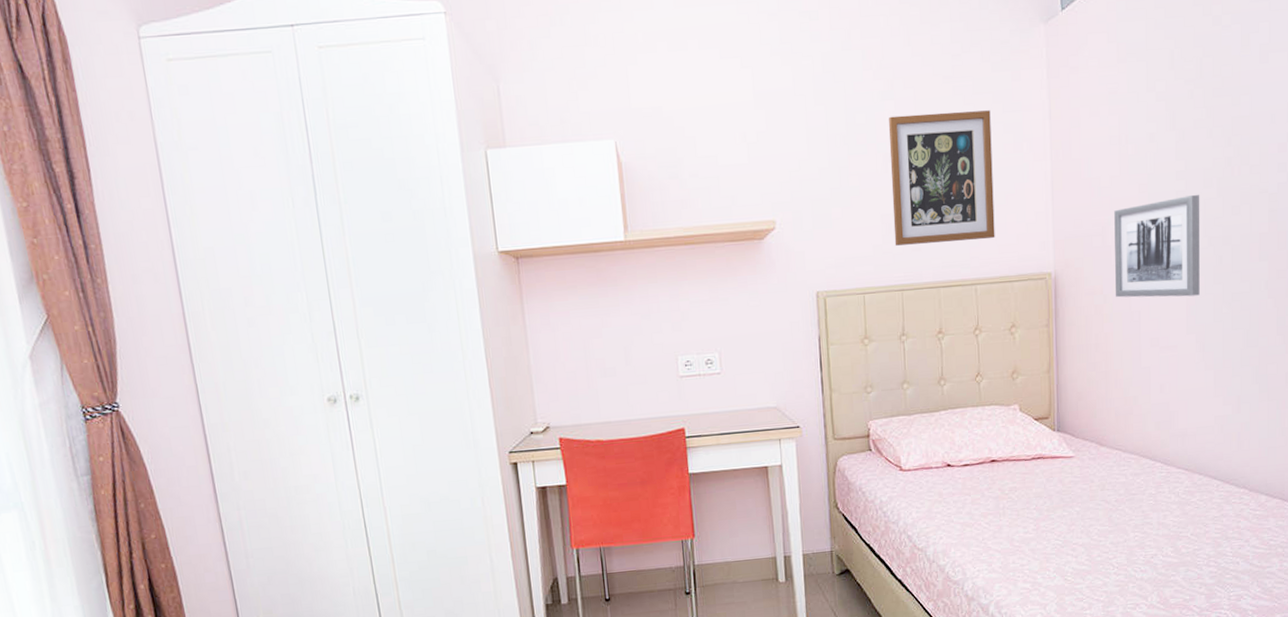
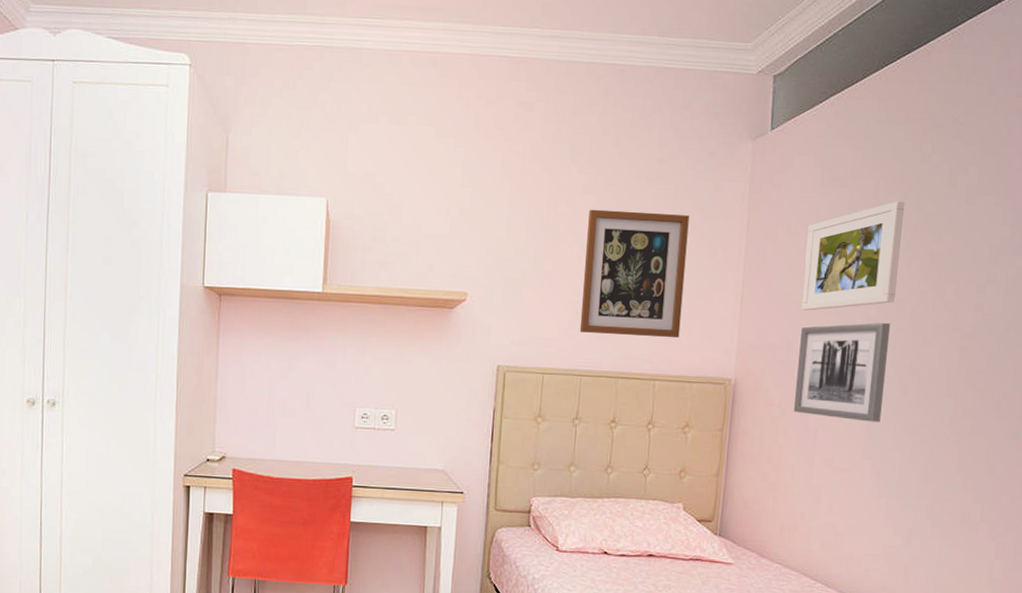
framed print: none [1110,68,1201,193] -> present [801,201,905,311]

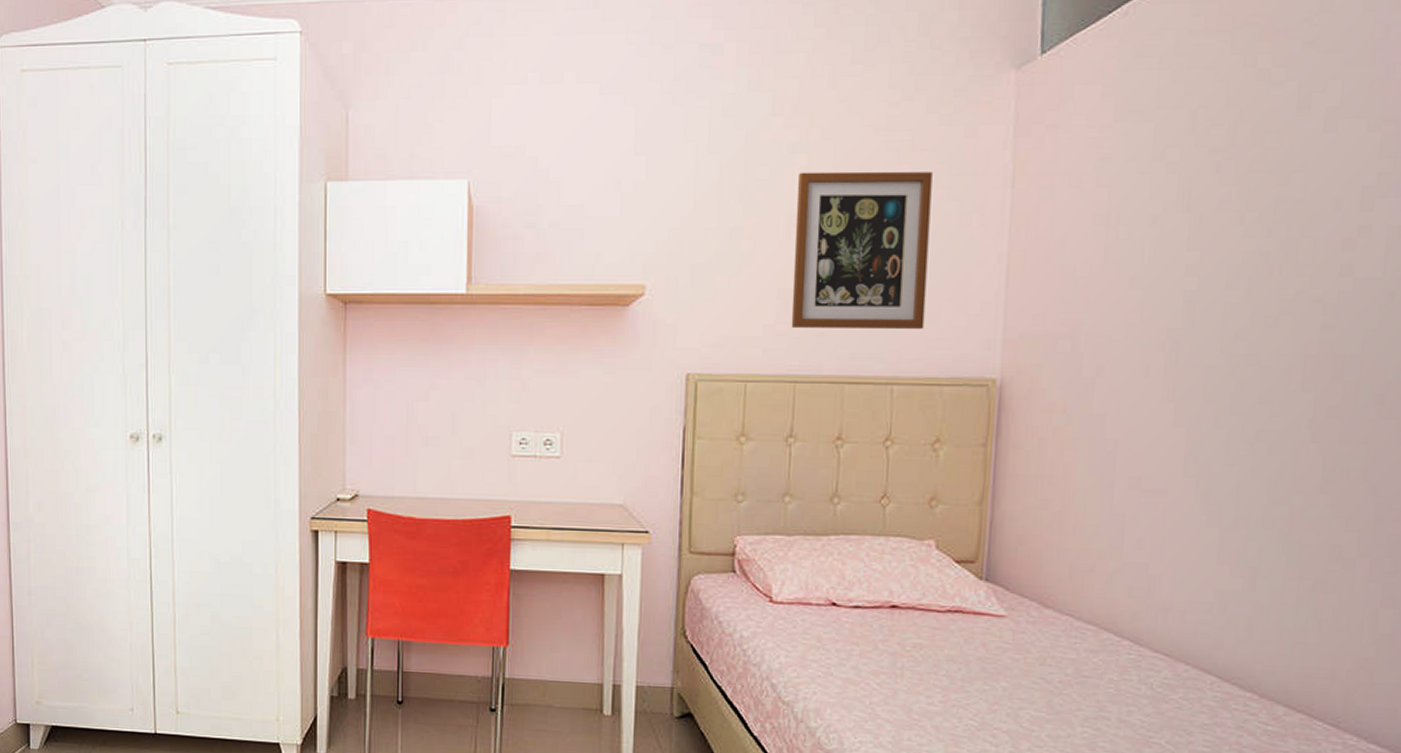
wall art: present [794,322,891,422] -> none [1084,296,1219,429]
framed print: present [801,201,905,311] -> none [1090,134,1234,286]

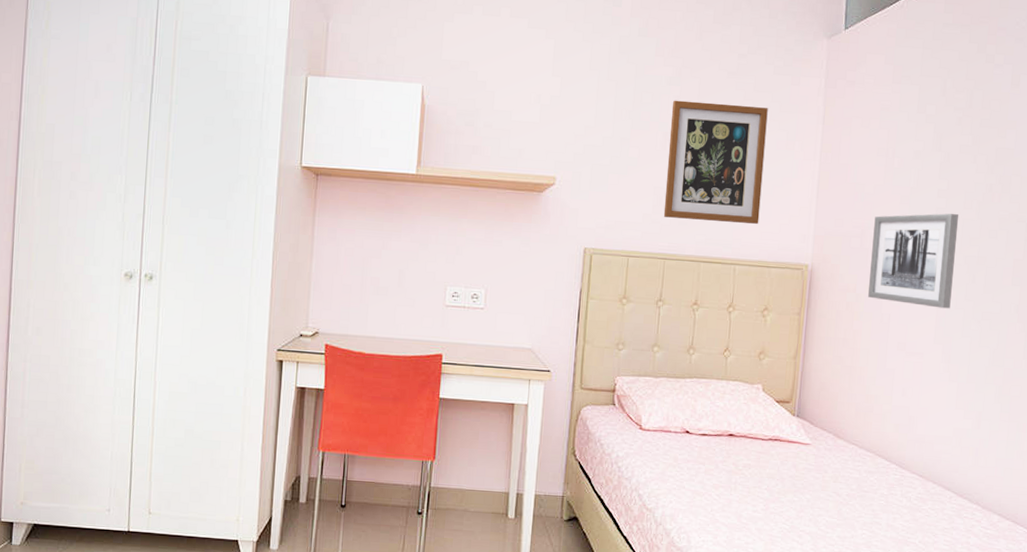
wall art: none [1084,296,1219,429] -> present [868,213,959,309]

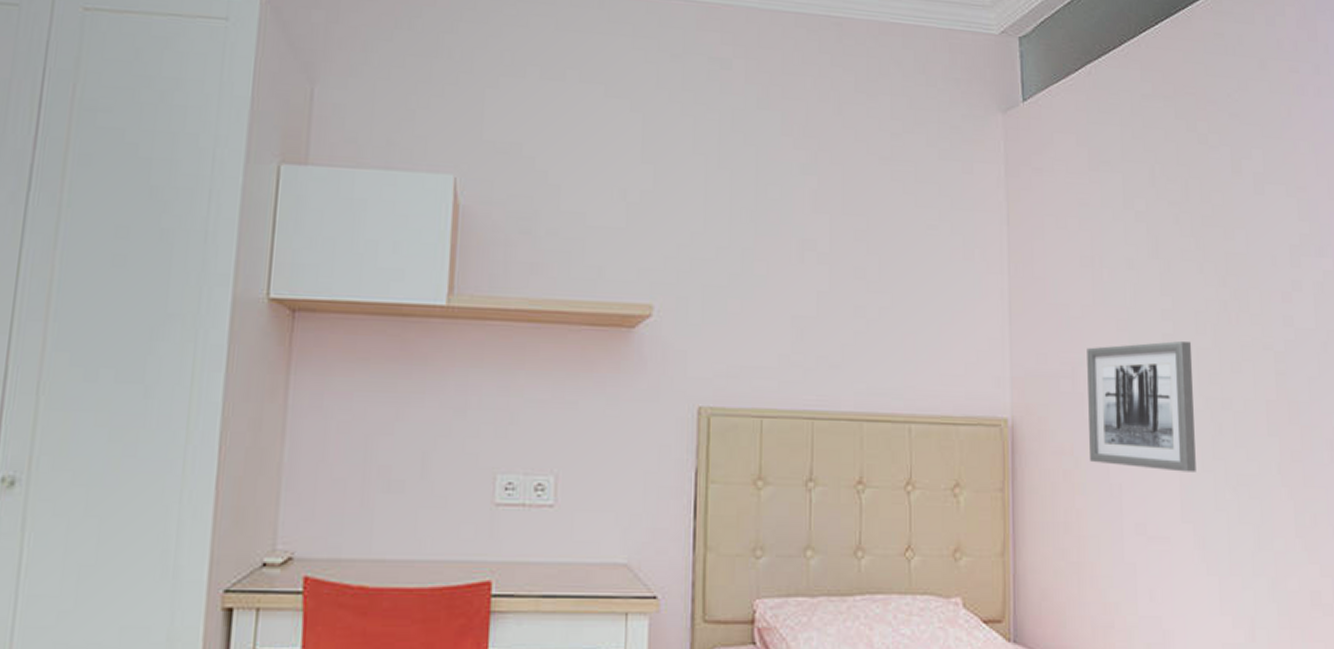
wall art: present [663,100,768,224] -> none [807,195,937,364]

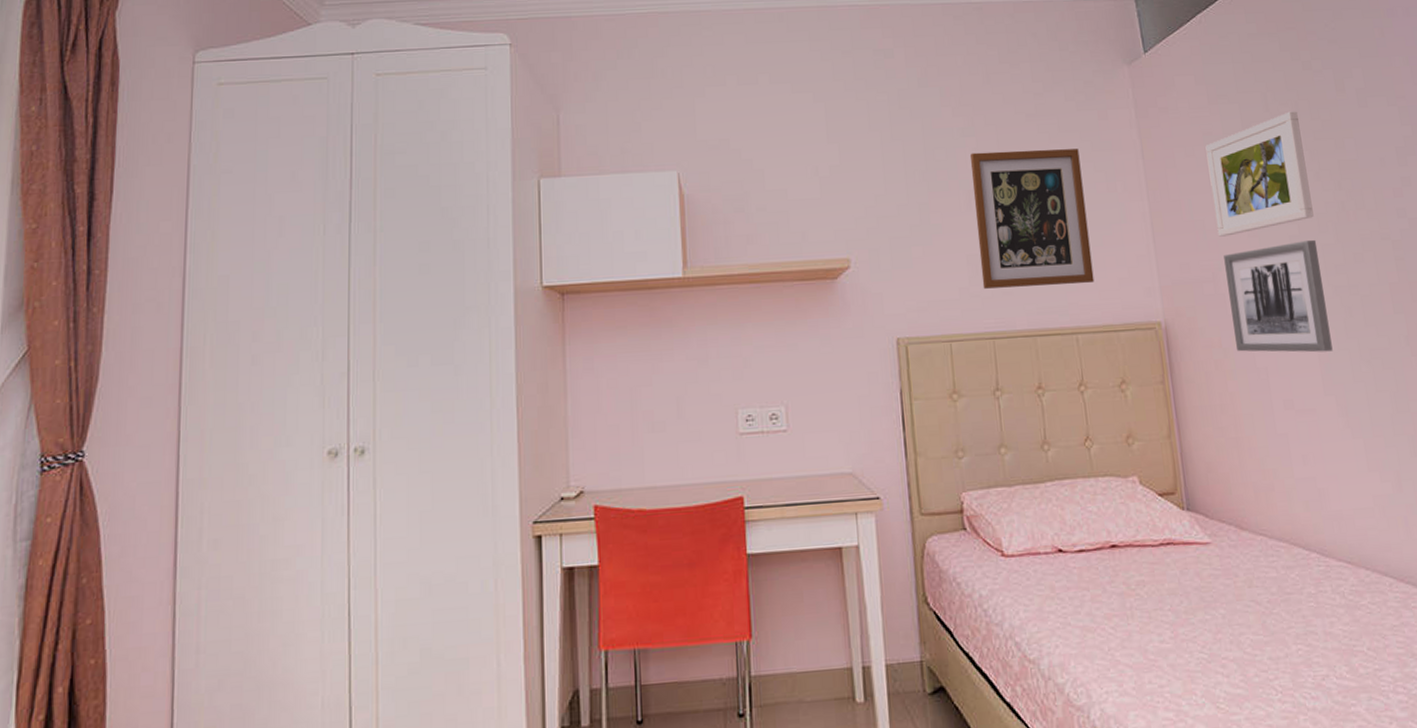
wall art: none [807,195,937,364] -> present [969,149,1095,289]
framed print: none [1080,189,1192,327] -> present [1205,111,1314,237]

